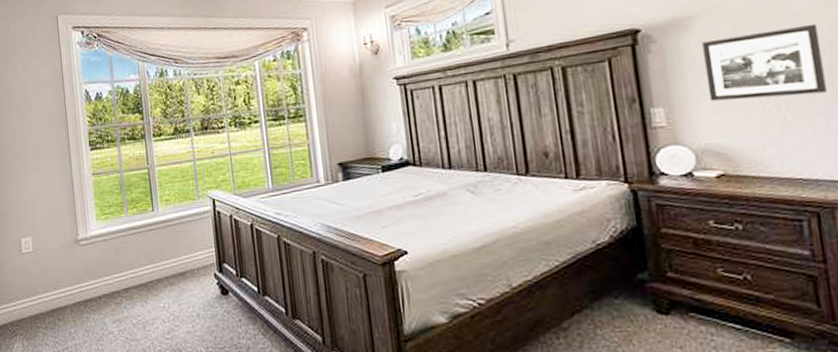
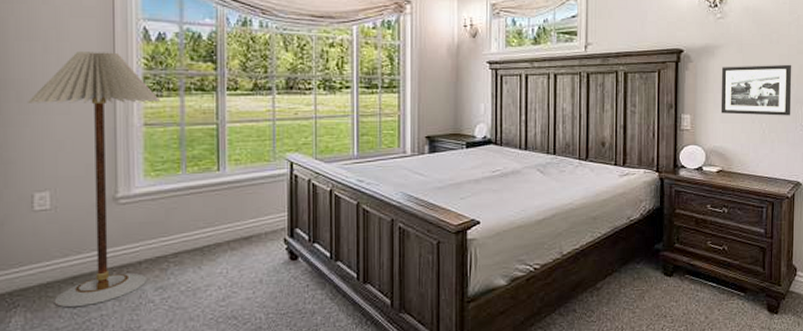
floor lamp: none [11,114,106,337] -> present [28,52,160,308]

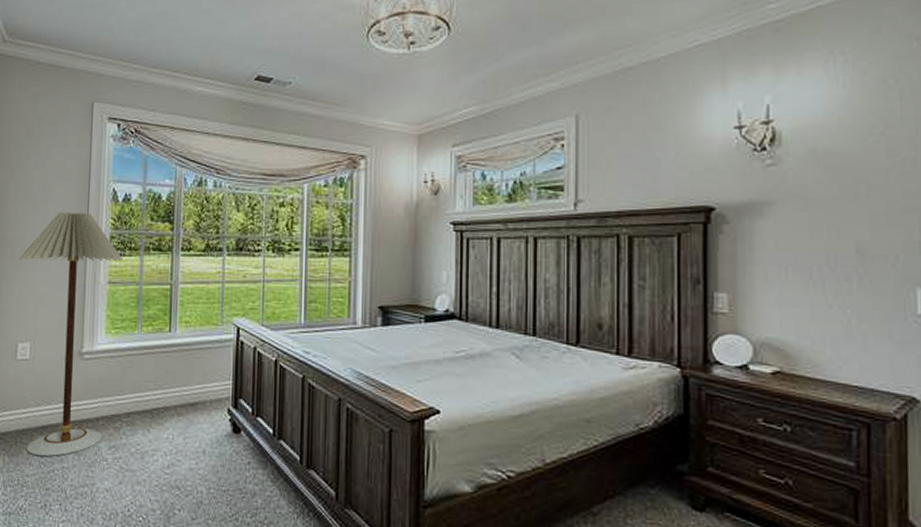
picture frame: present [720,64,792,116] -> none [775,227,896,300]

